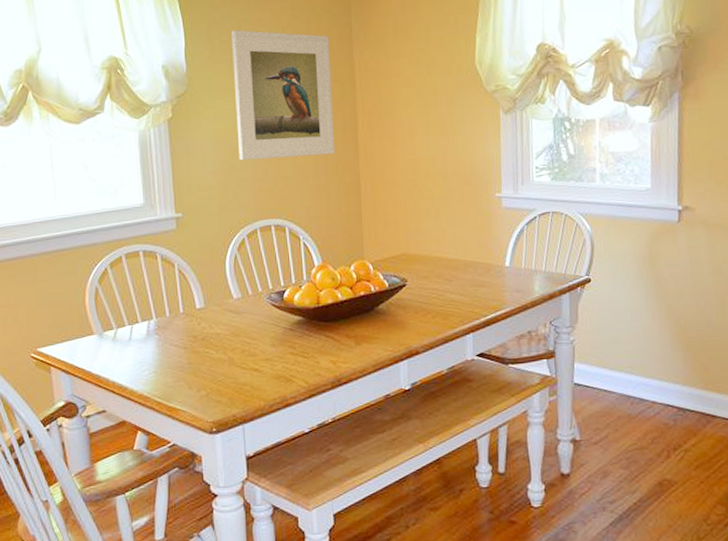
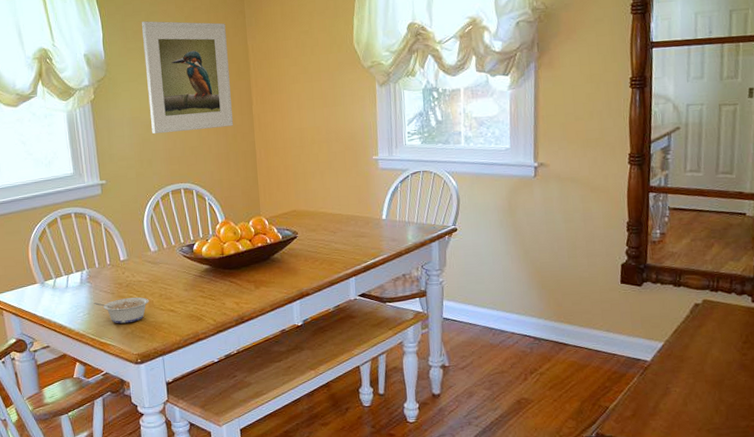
legume: none [162,353,229,385] -> present [94,297,149,324]

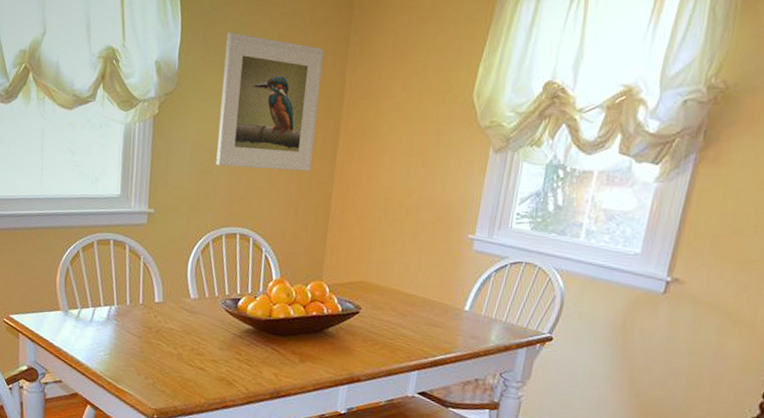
legume: present [94,297,149,324] -> none [117,343,178,373]

